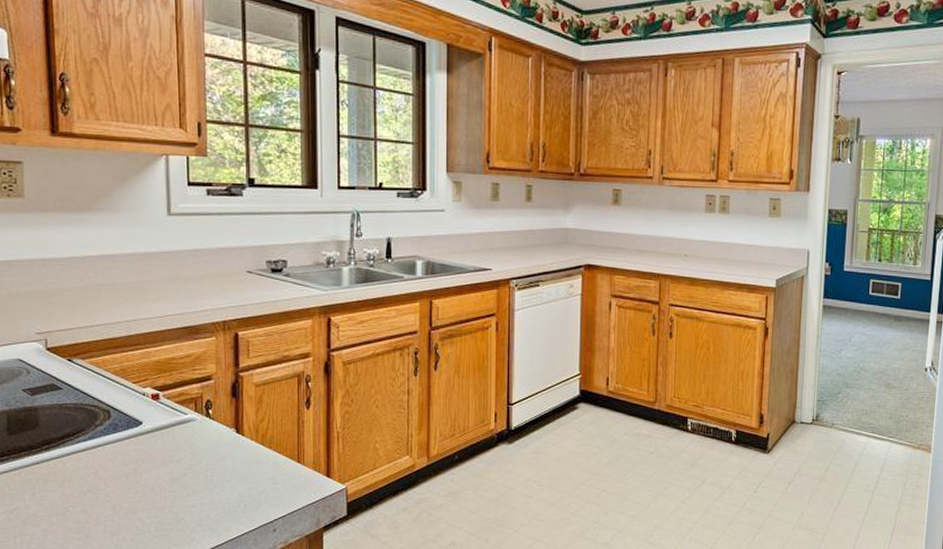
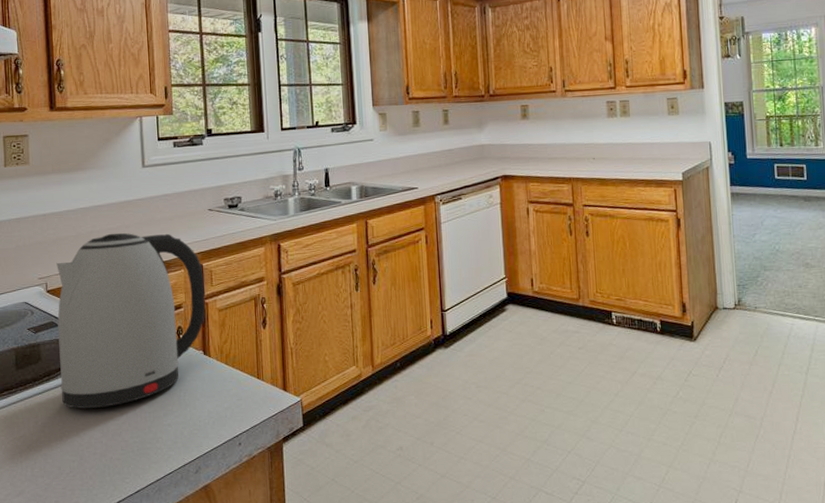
kettle: none [59,288,240,483] -> present [56,232,205,409]

